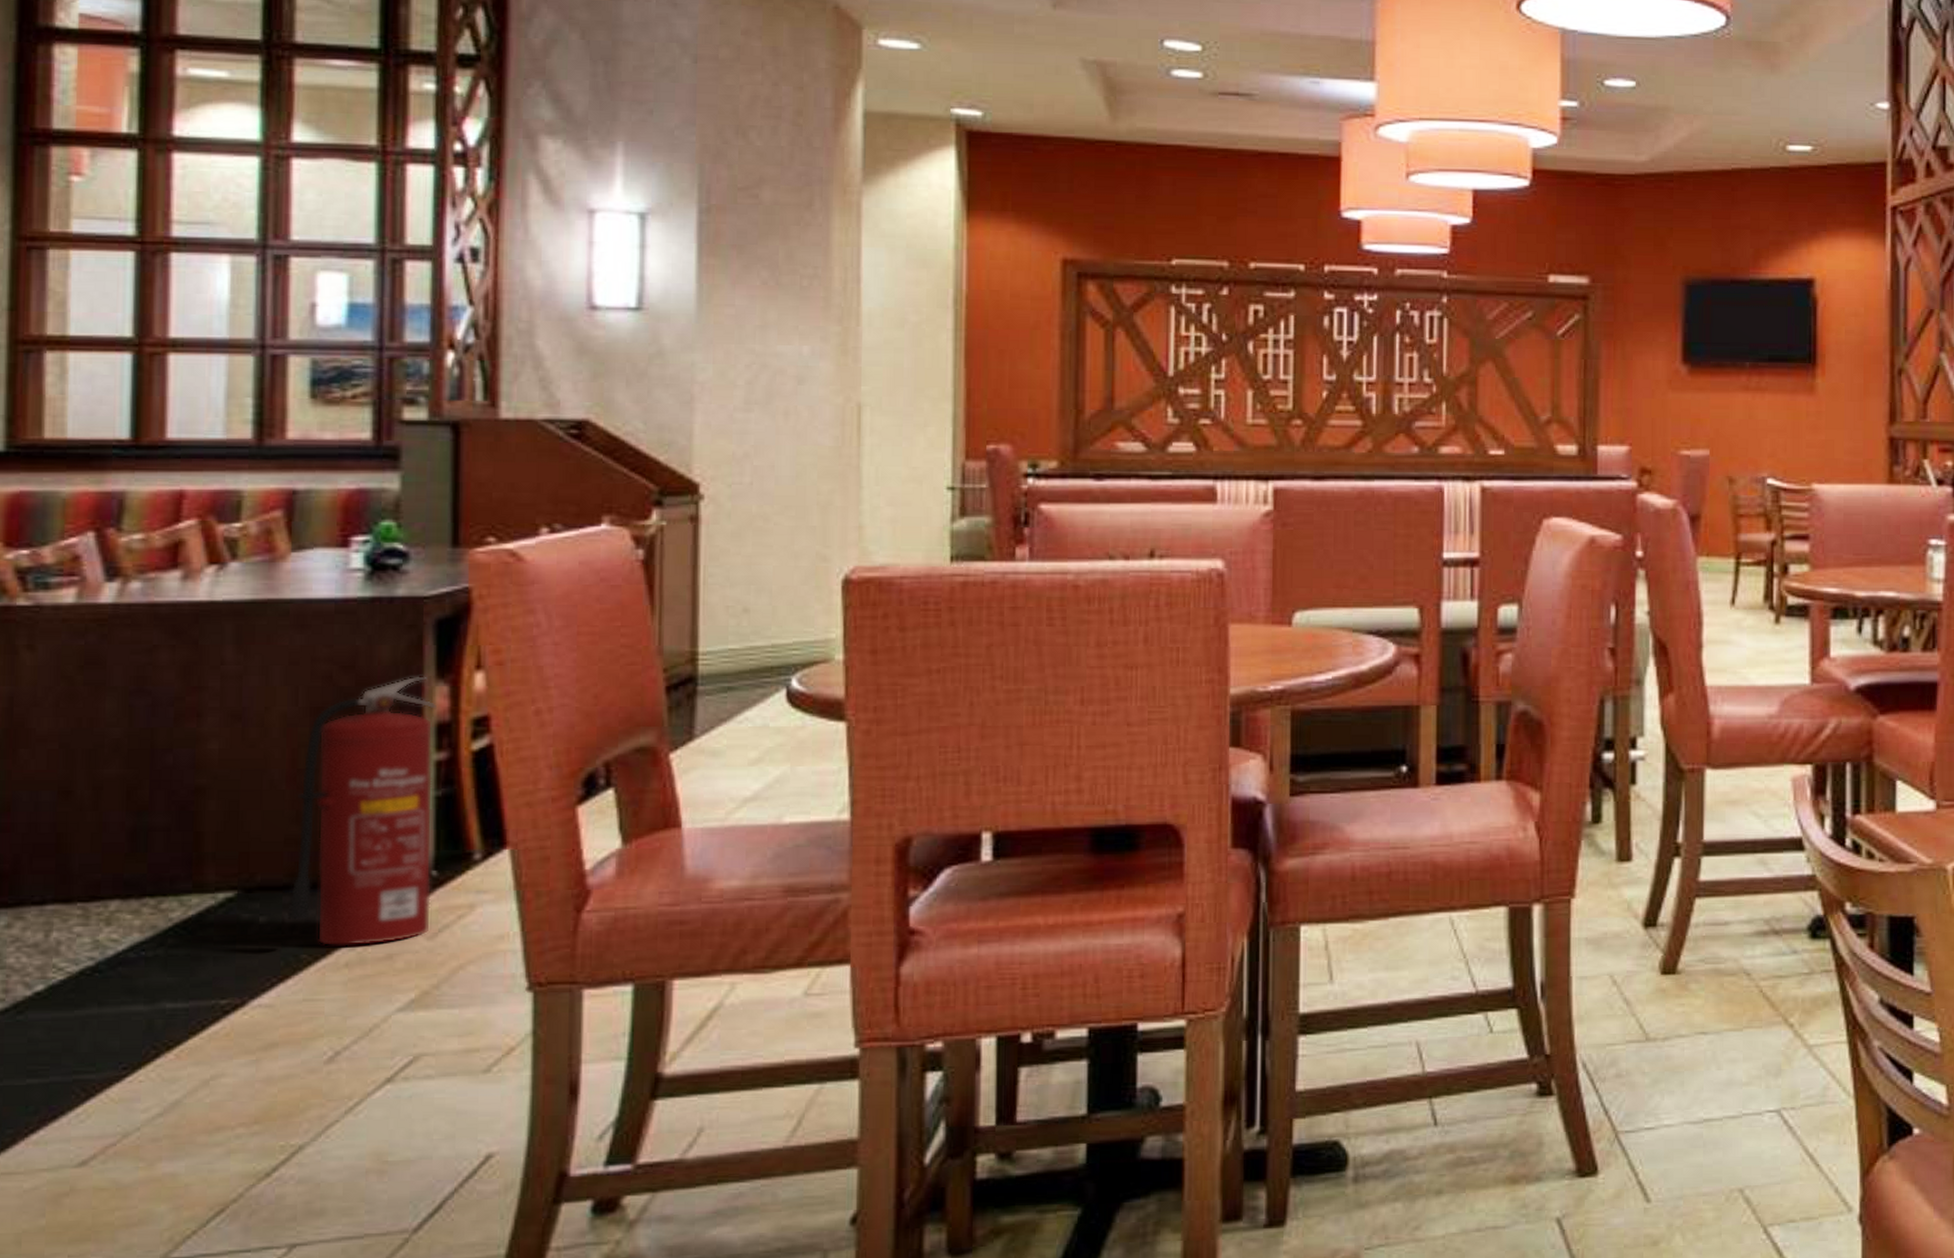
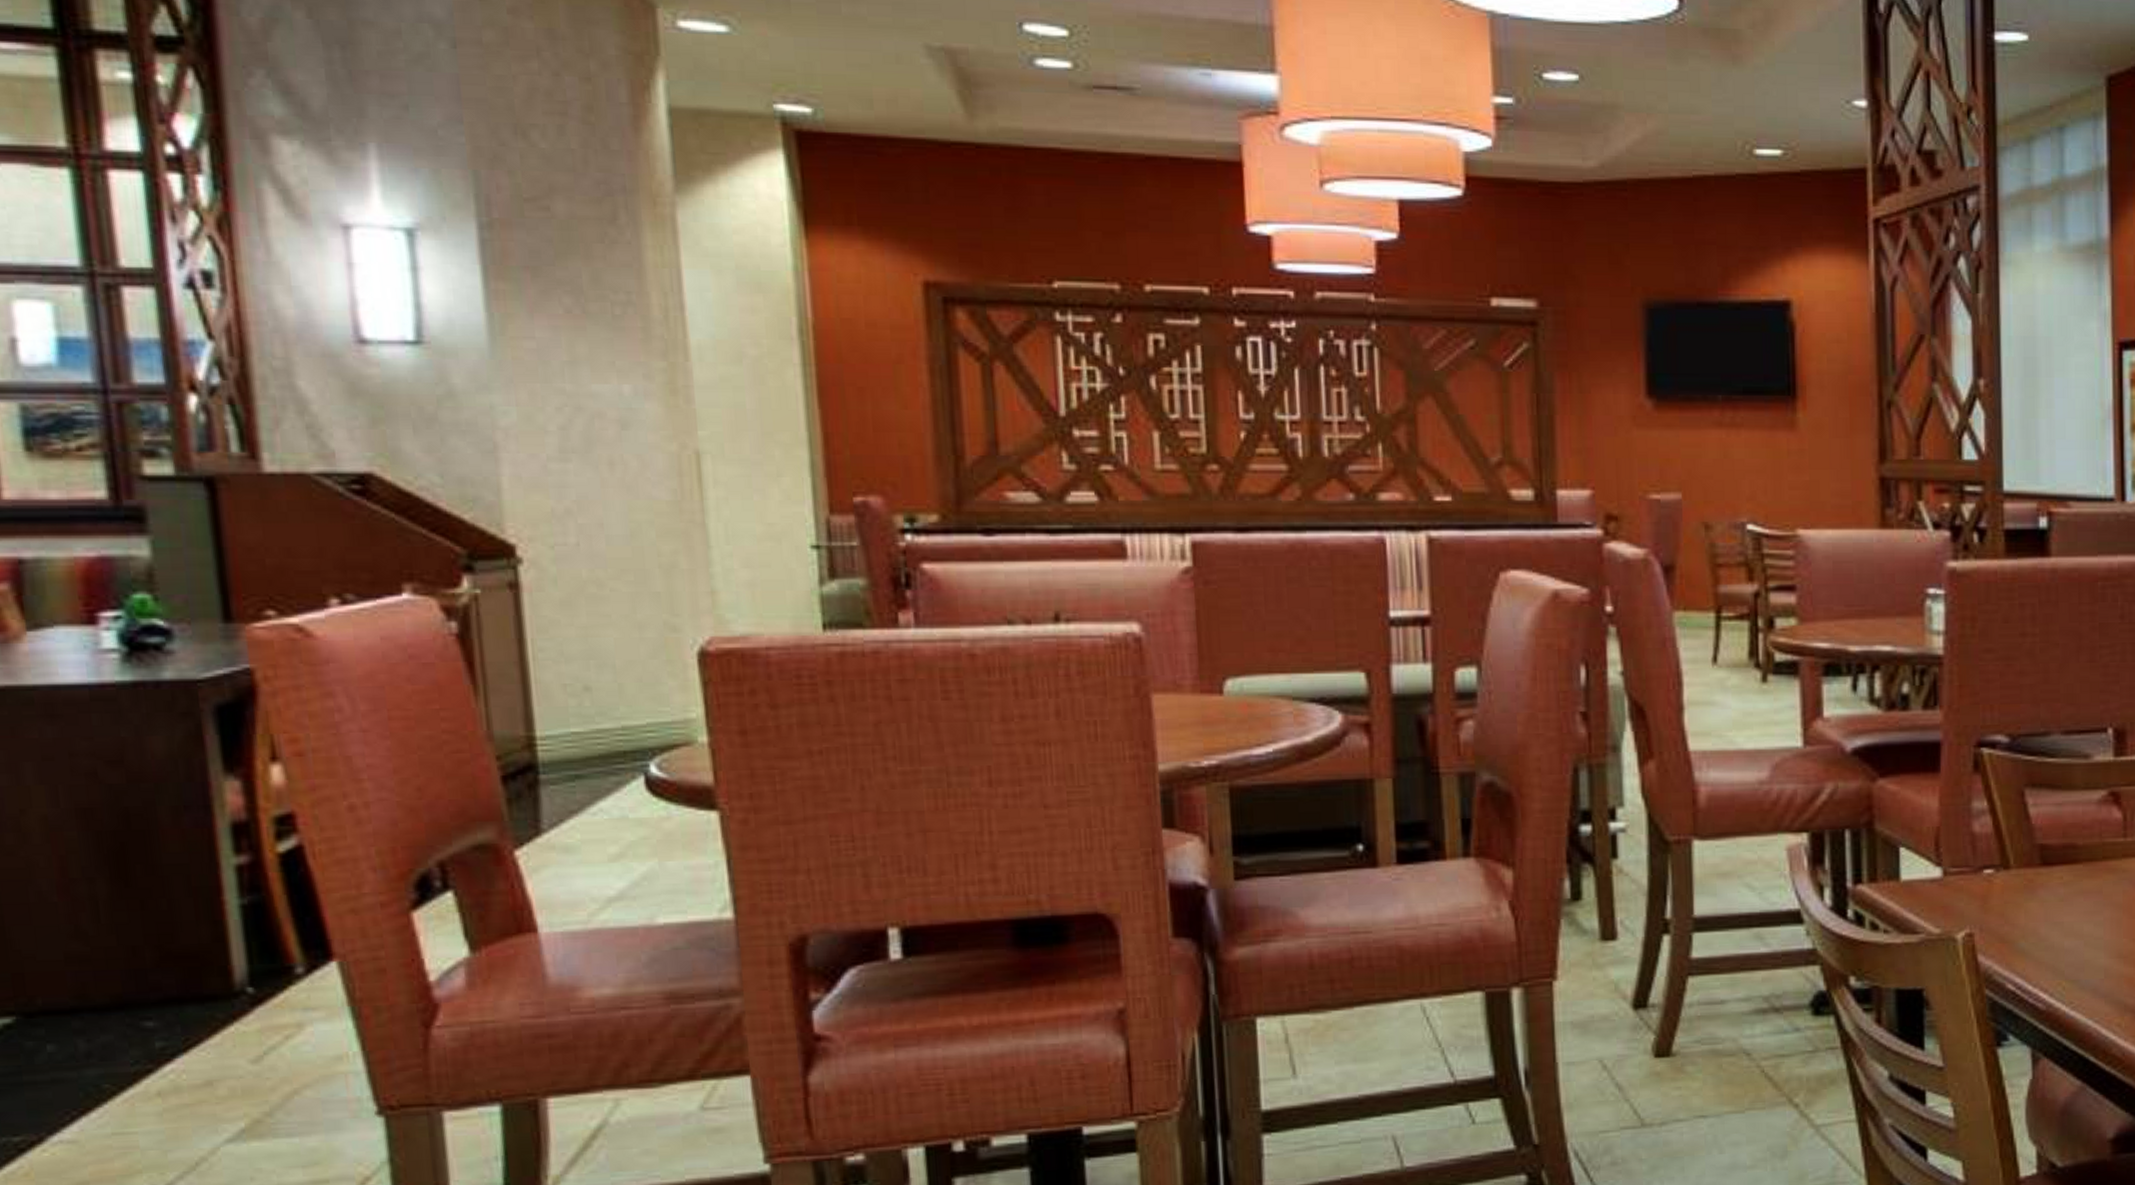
fire extinguisher: present [285,676,437,947] -> none [73,770,252,1075]

